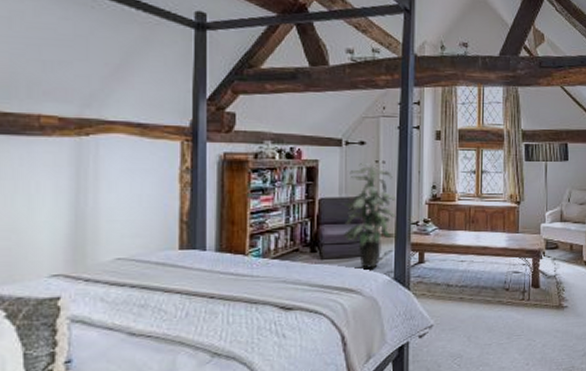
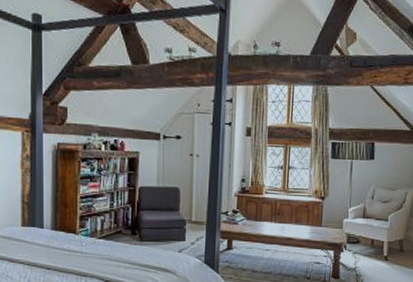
indoor plant: present [343,162,397,268] -> none [160,155,209,252]

